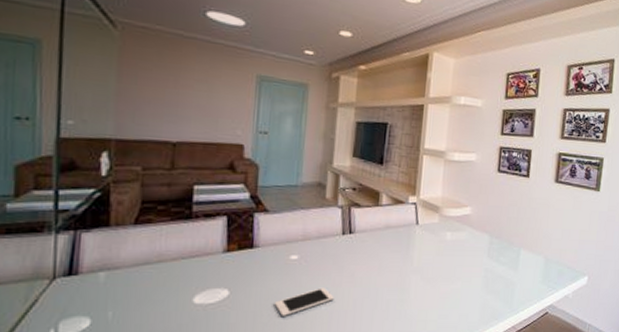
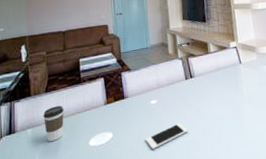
coffee cup: none [126,245,161,292] -> present [43,105,64,141]

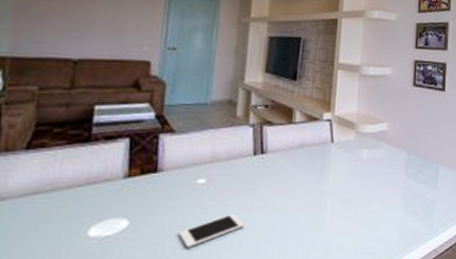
coffee cup: present [43,105,64,141] -> none [14,172,55,225]

